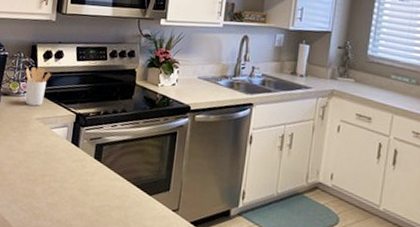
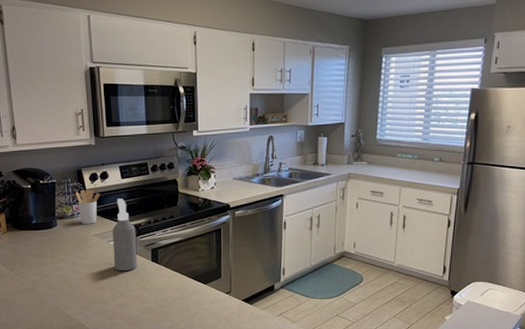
spray bottle: none [52,82,83,166] -> present [112,198,137,272]

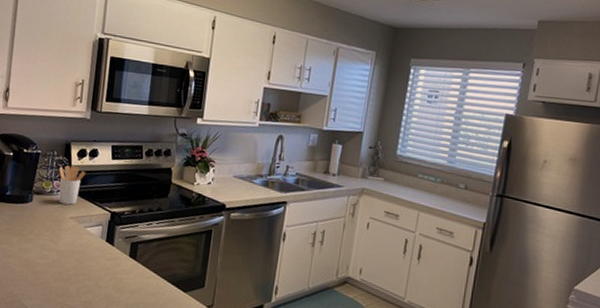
spray bottle: present [112,198,137,272] -> none [87,180,118,264]

